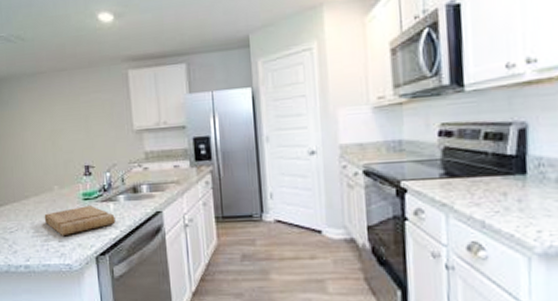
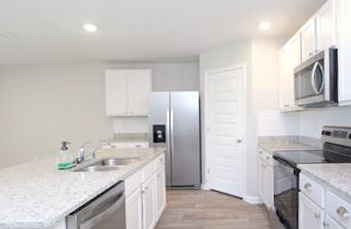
cutting board: present [44,205,116,237] -> none [22,174,85,199]

